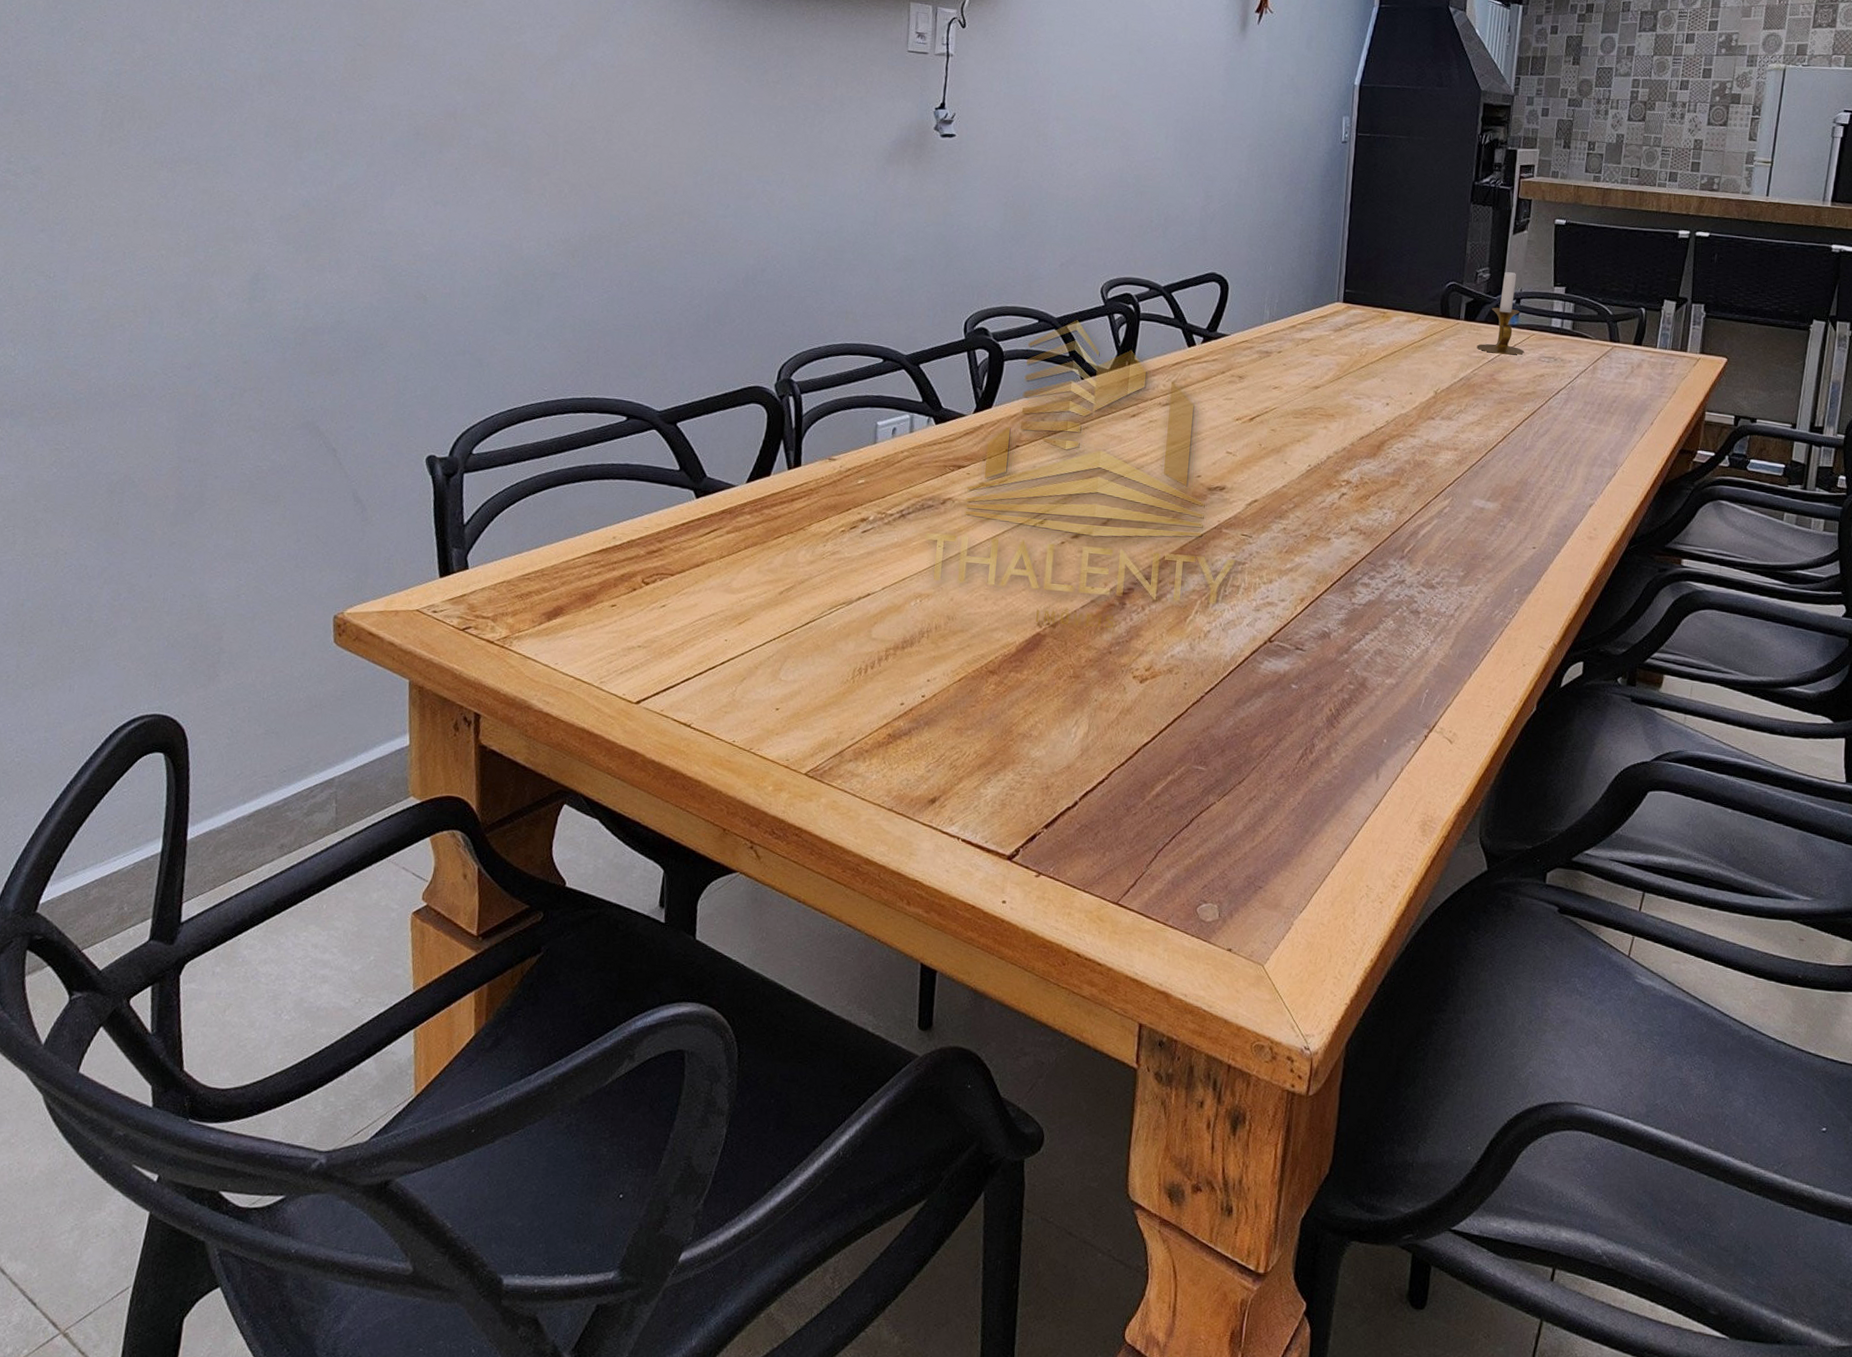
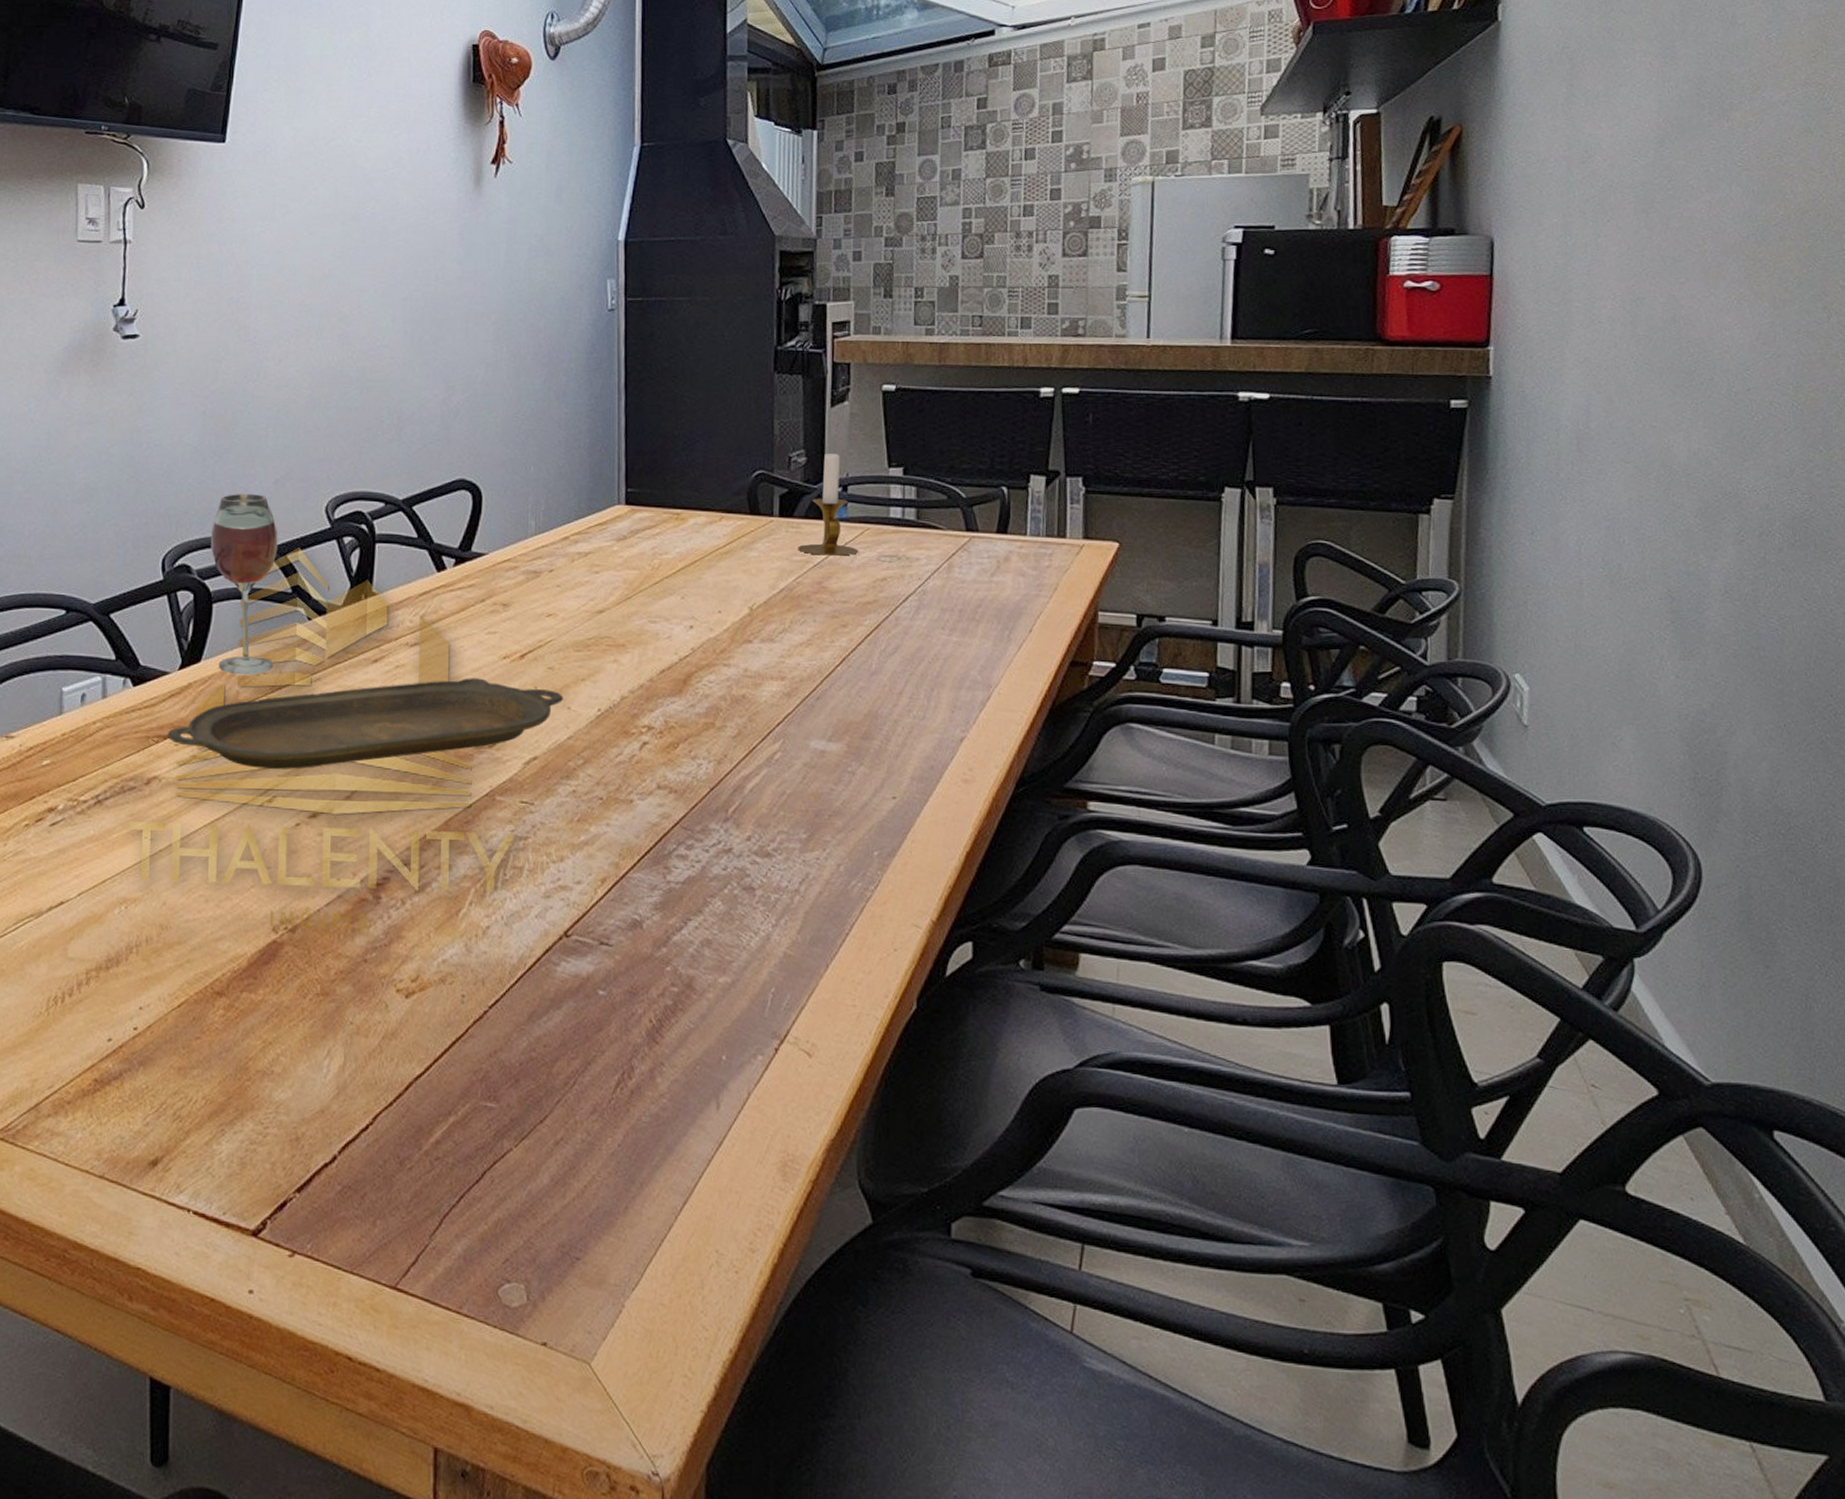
serving tray: none [961,434,1282,499] -> present [167,678,564,769]
wineglass: none [1005,272,1061,421] -> present [210,494,278,675]

